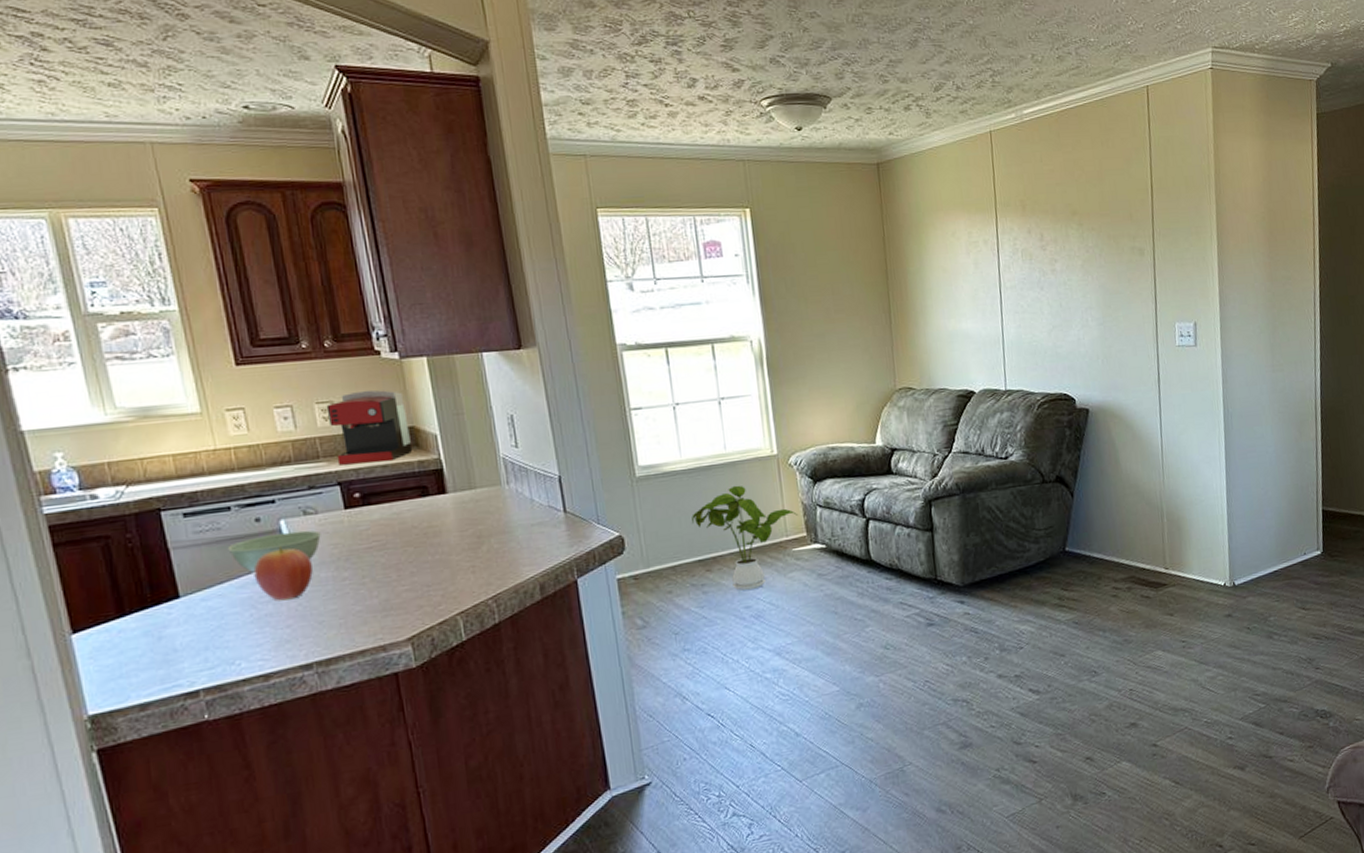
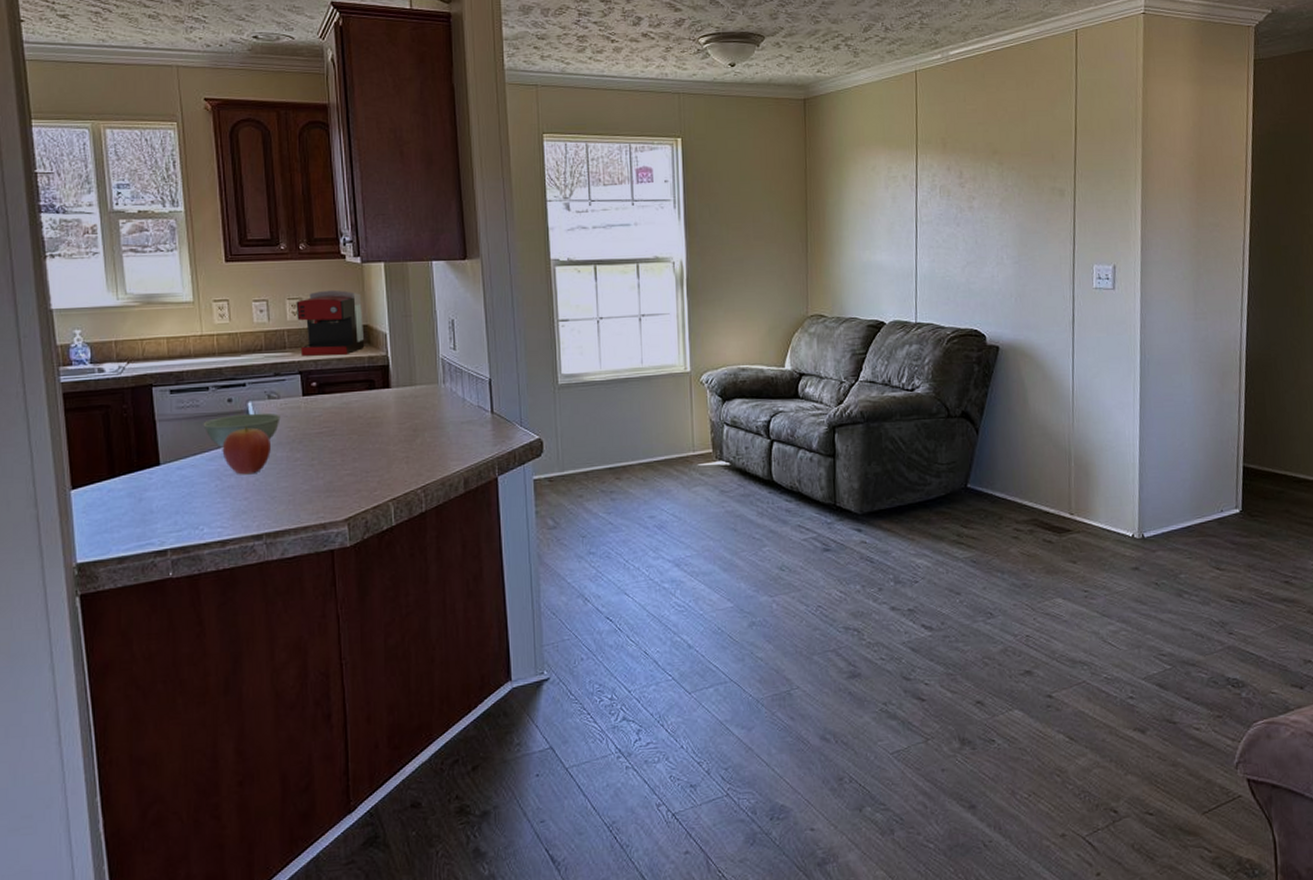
house plant: present [691,485,799,591] -> none [605,399,706,501]

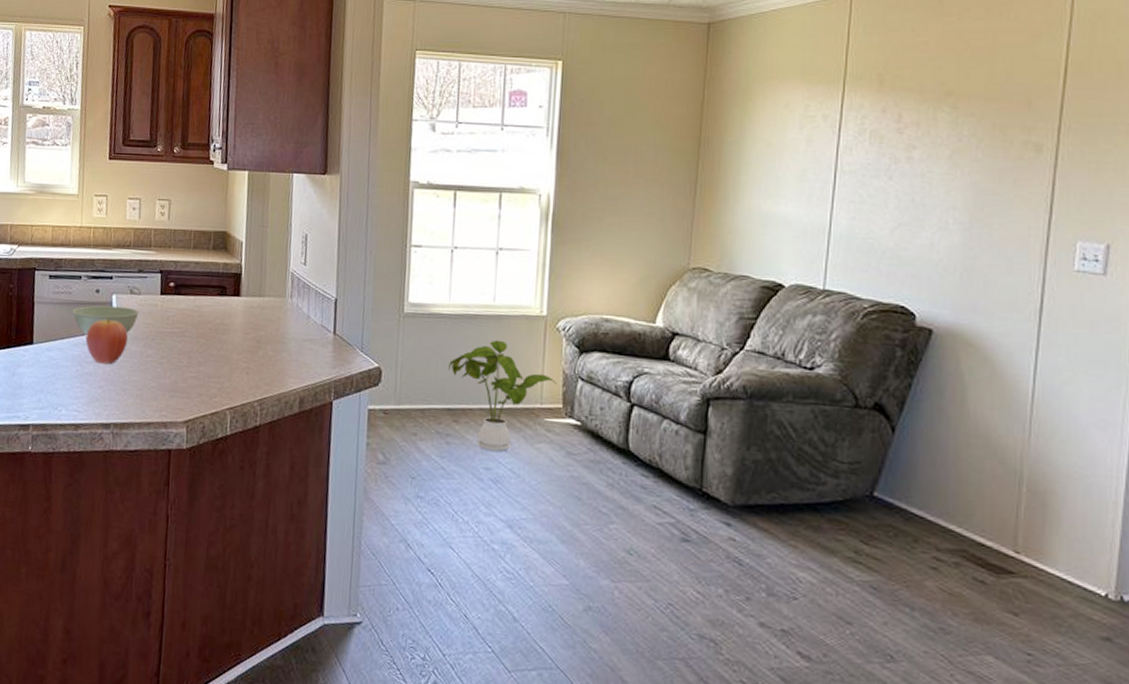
coffee maker: present [296,289,365,356] -> none [163,194,224,260]
house plant: none [605,399,706,501] -> present [447,339,558,453]

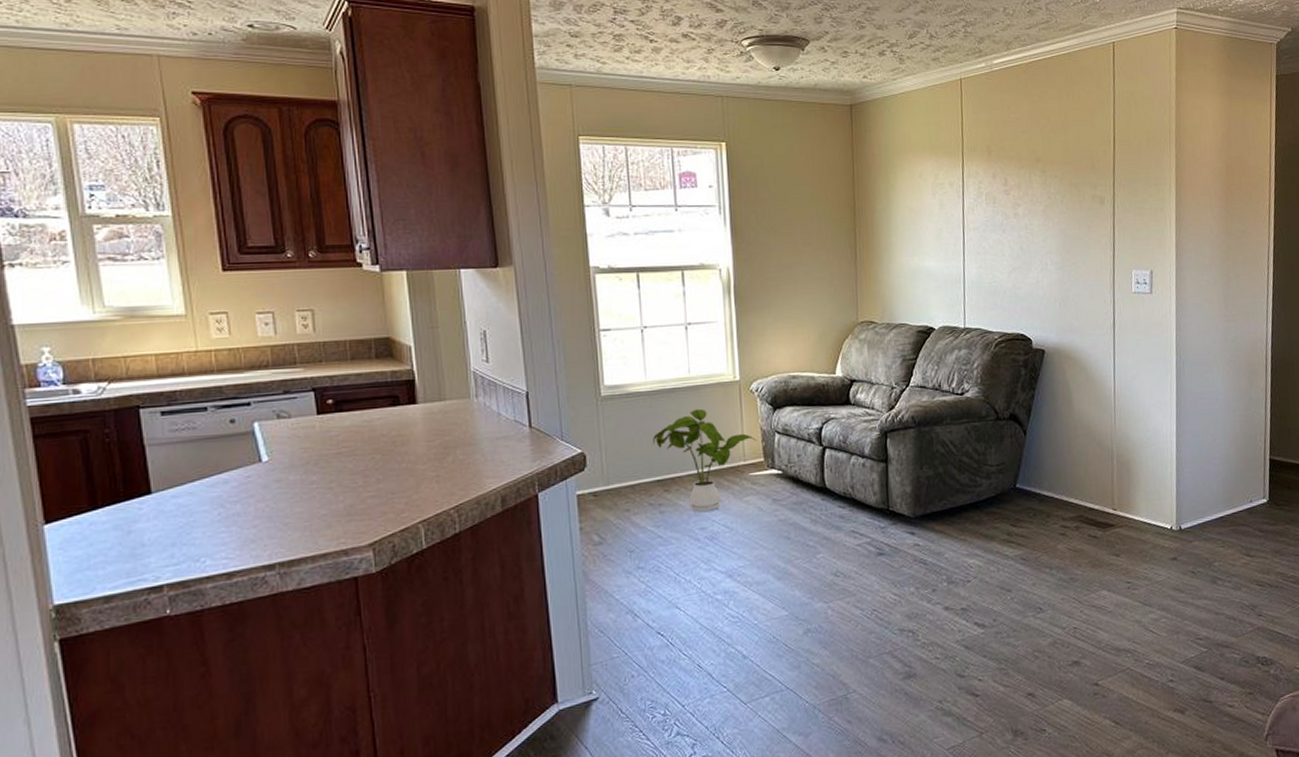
bowl: present [72,305,139,335] -> none [201,433,292,472]
fruit: present [85,316,128,364] -> none [225,447,282,501]

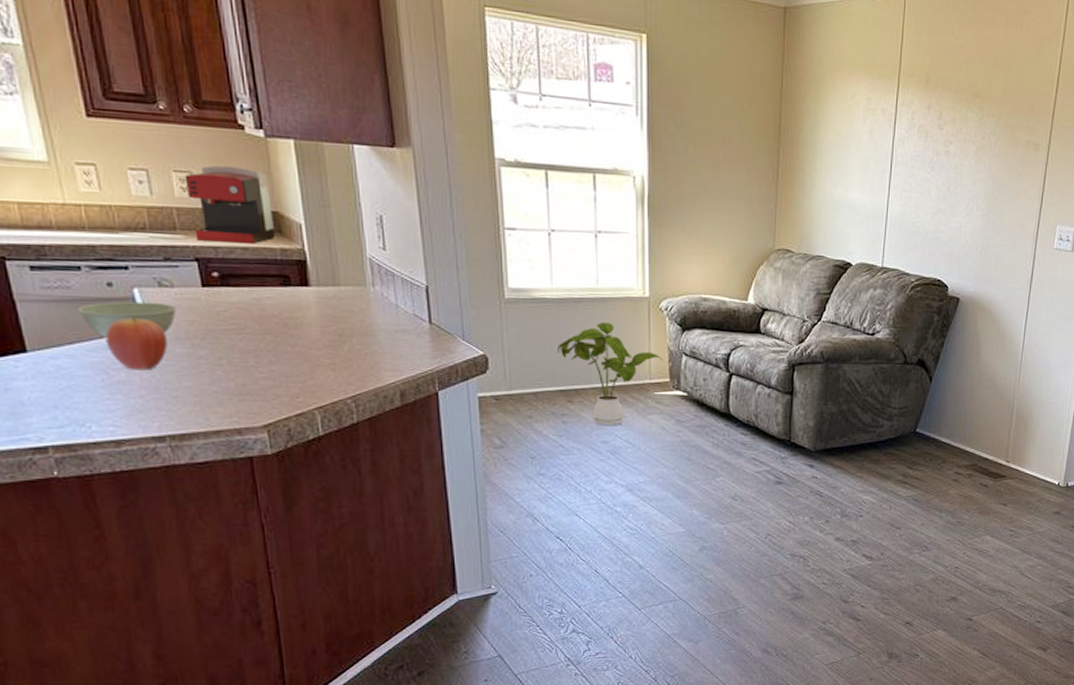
bowl: none [201,433,292,472] -> present [77,301,177,338]
fruit: none [225,447,282,501] -> present [105,314,167,370]
coffee maker: none [306,300,387,372] -> present [184,165,276,245]

